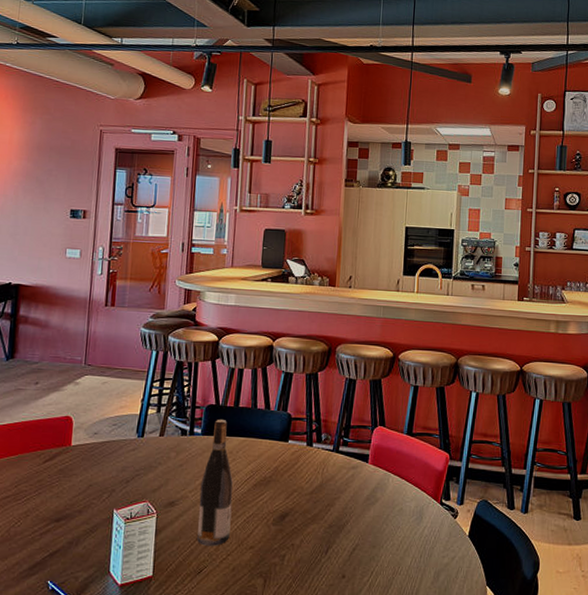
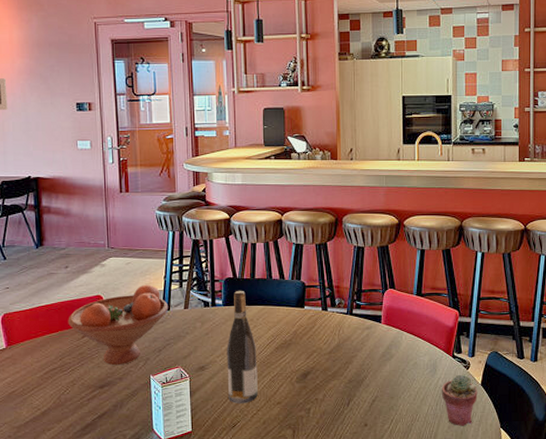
fruit bowl: none [30,407,143,497] -> present [68,284,169,366]
potted succulent: none [426,523,465,583] -> present [441,374,478,427]

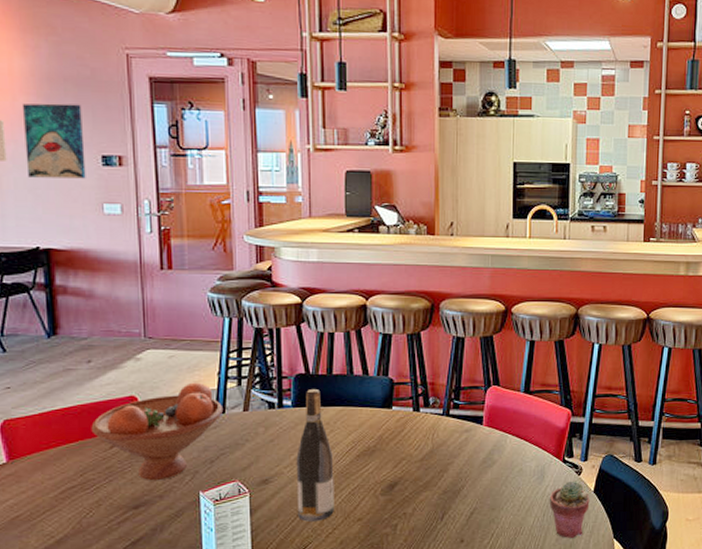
wall art: none [18,63,65,122] -> present [22,103,86,179]

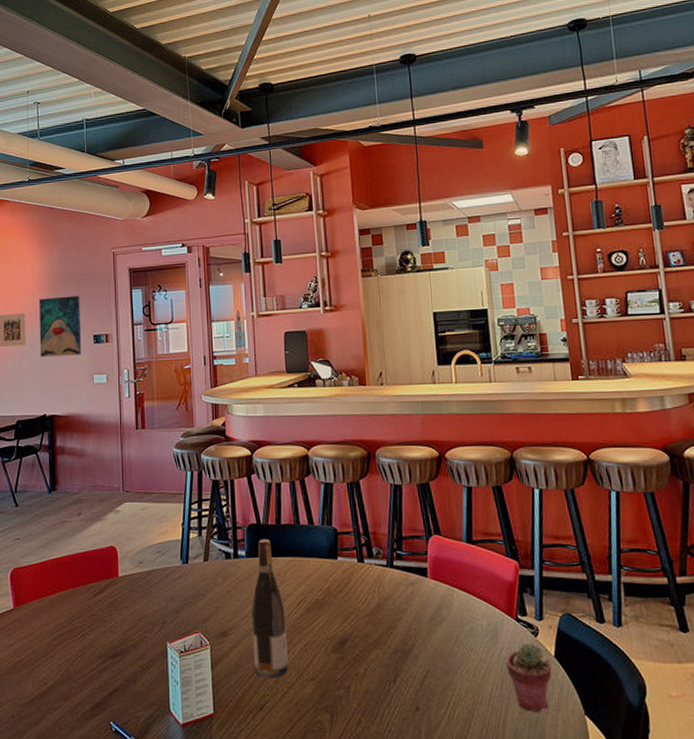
fruit bowl: present [91,382,224,481] -> none [79,533,187,630]

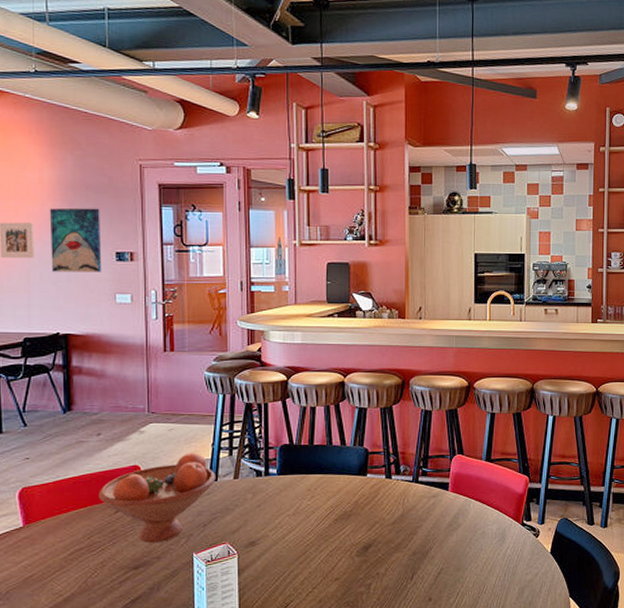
fruit bowl: none [79,533,187,630] -> present [98,452,216,544]
wine bottle: present [251,539,288,679] -> none [280,459,314,581]
potted succulent: present [506,643,552,713] -> none [509,542,547,598]

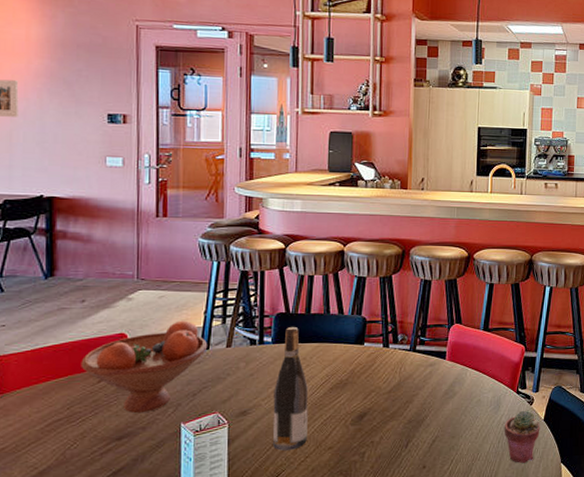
wall art: present [49,207,102,272] -> none [36,66,92,134]
wine bottle: none [280,459,314,581] -> present [272,327,308,451]
potted succulent: none [509,542,547,598] -> present [503,410,540,464]

